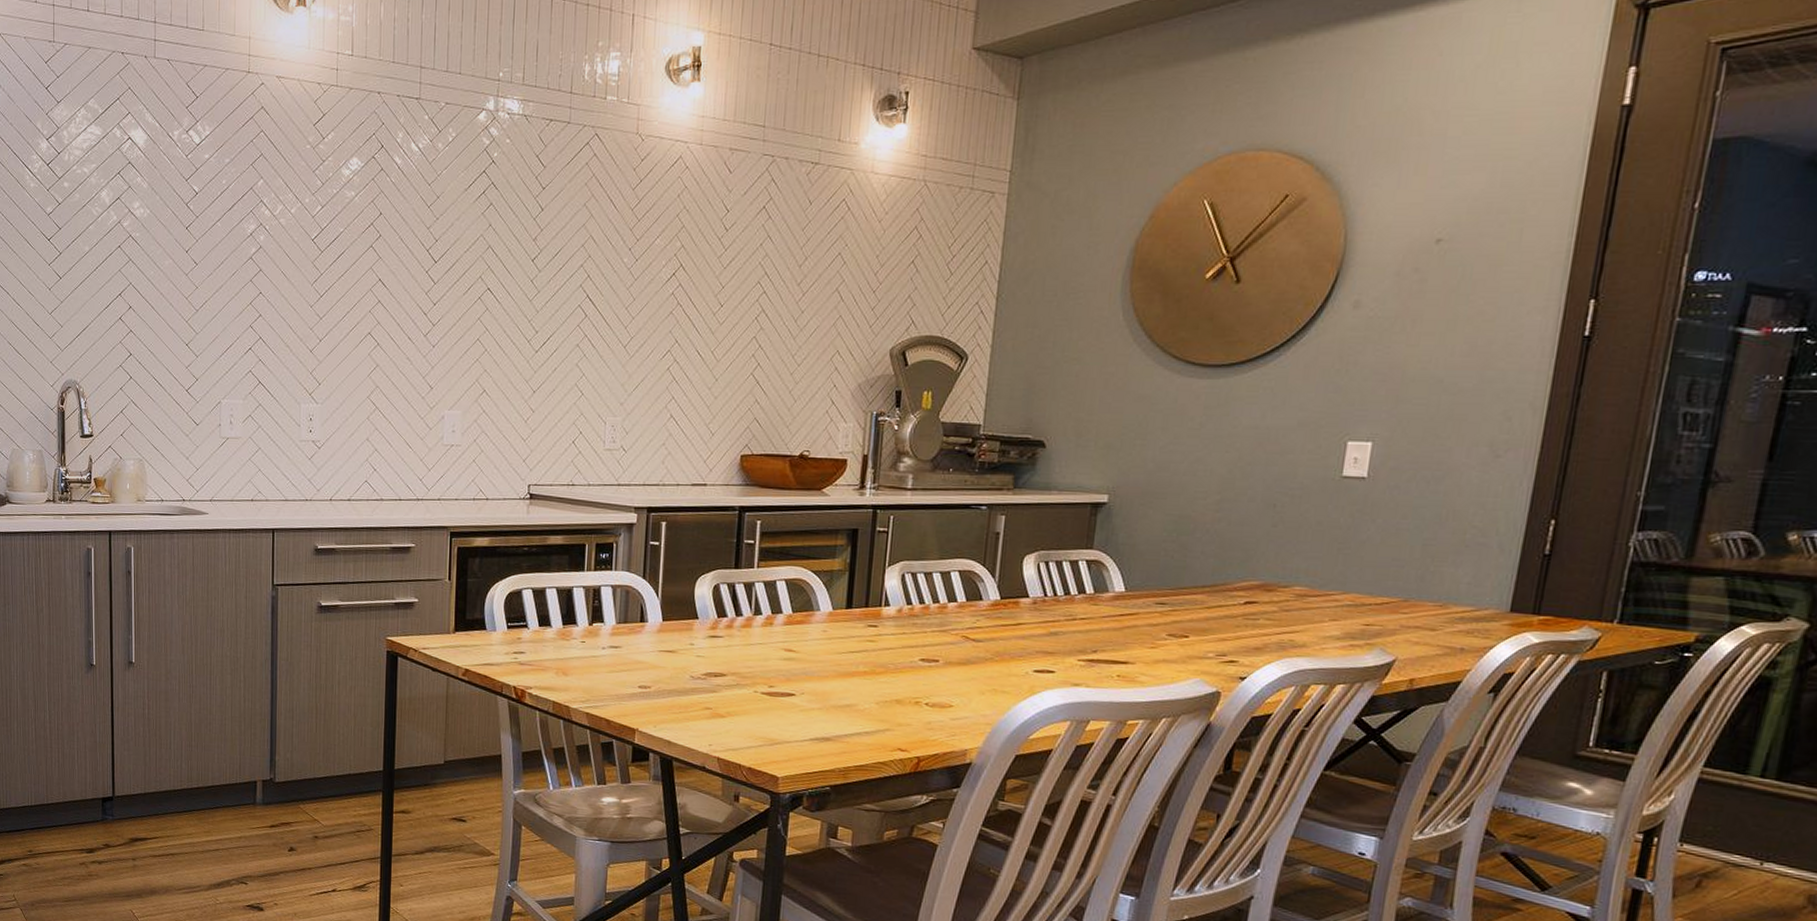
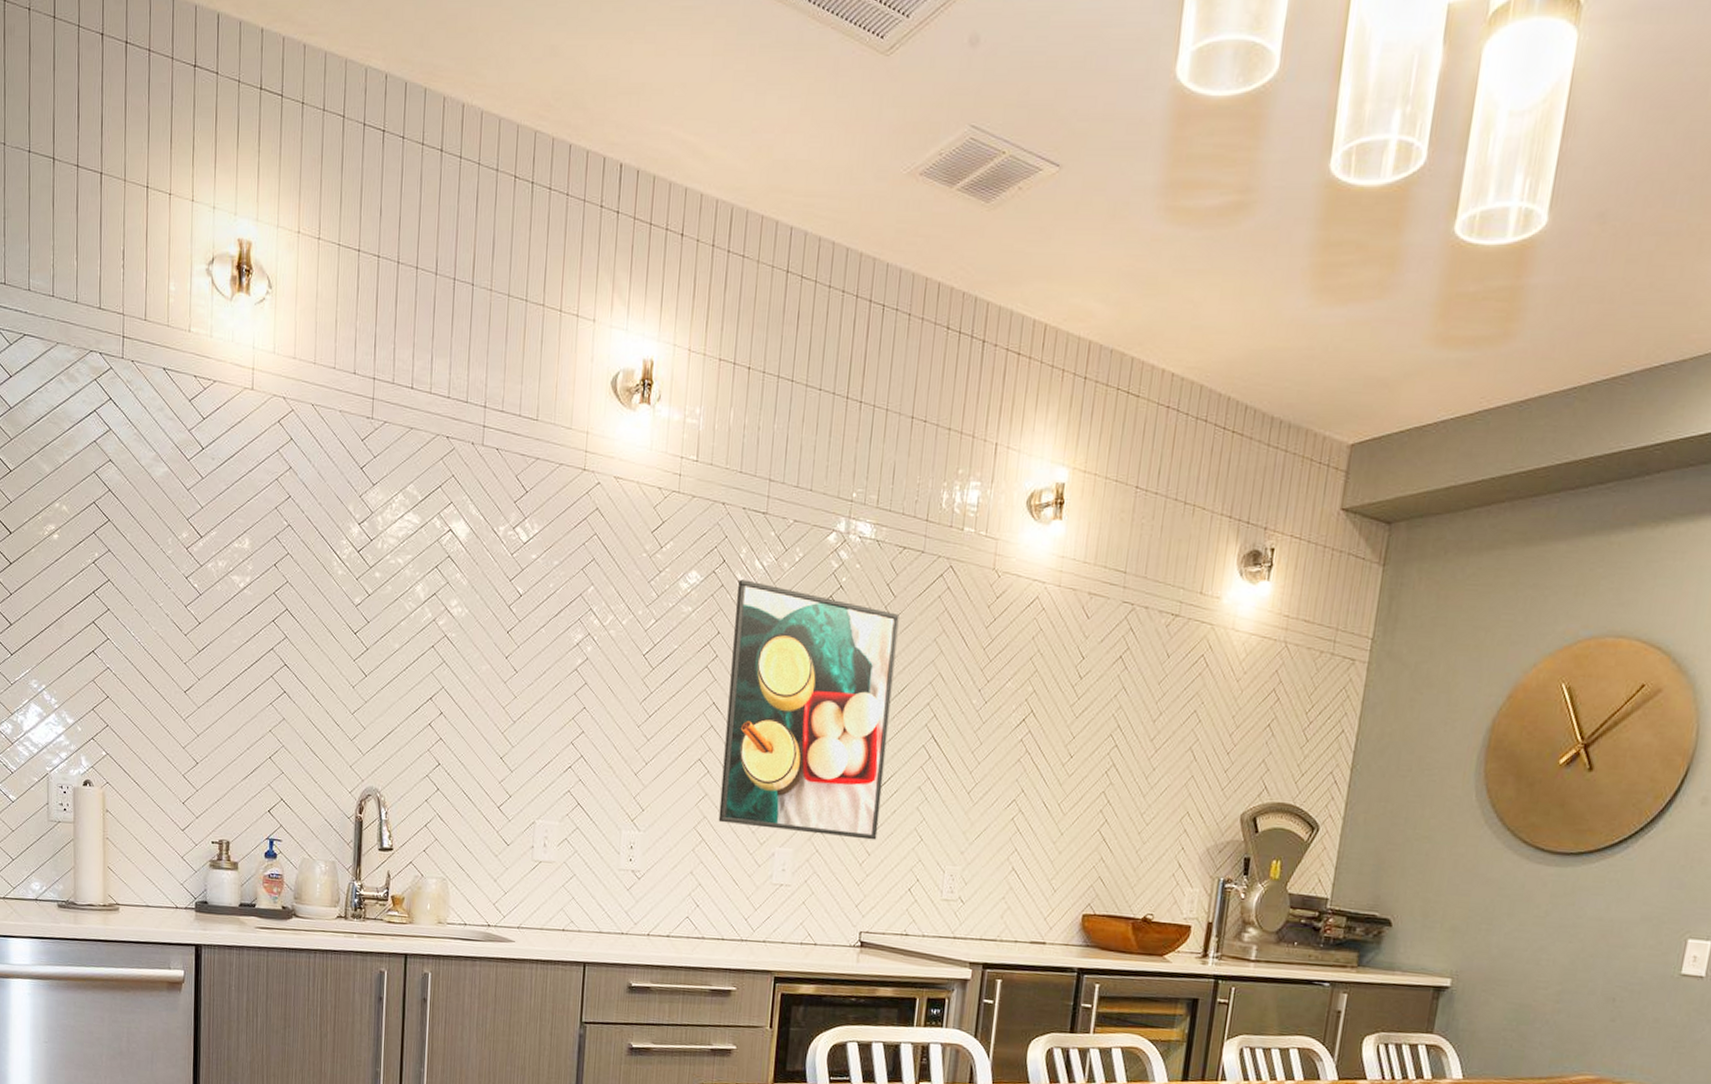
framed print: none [390,162,550,398] -> present [718,579,899,840]

